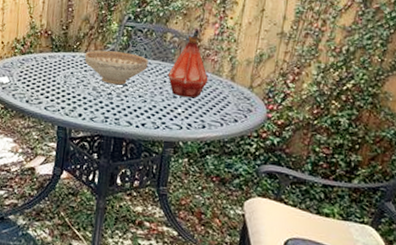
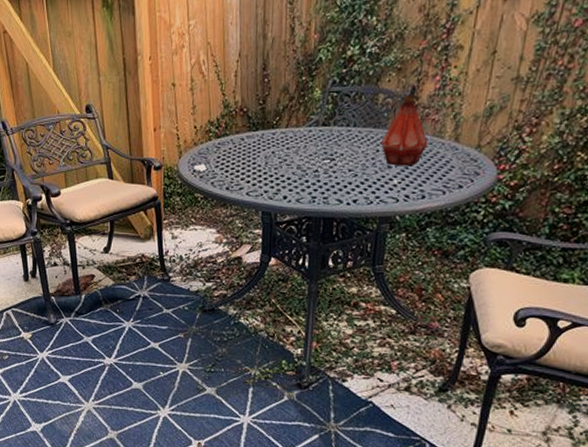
decorative bowl: present [84,50,148,85] -> none [285,122,358,160]

